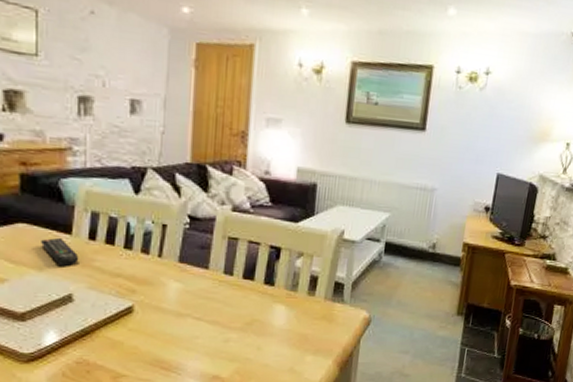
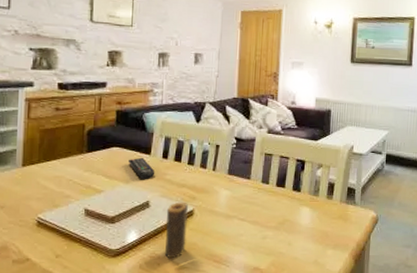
candle: none [95,295,125,365] -> present [164,201,188,259]

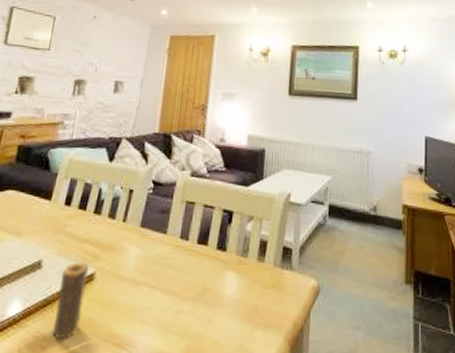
remote control: present [129,157,155,179] -> none [24,203,54,231]

